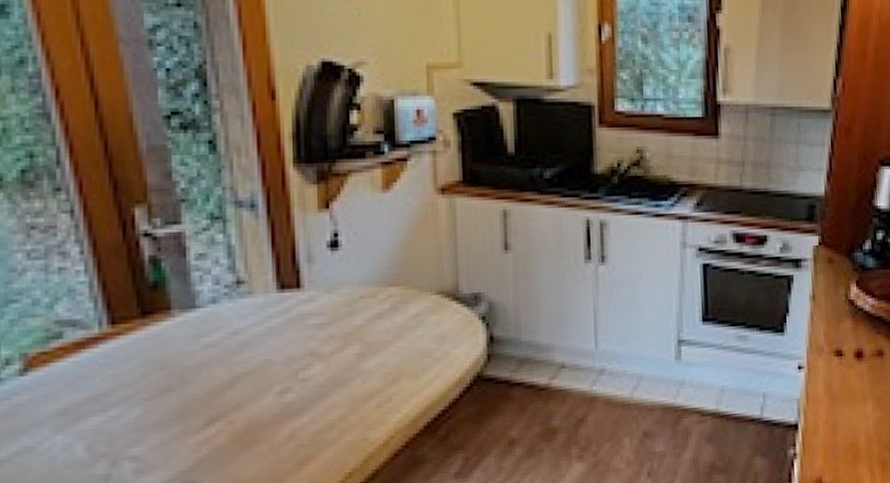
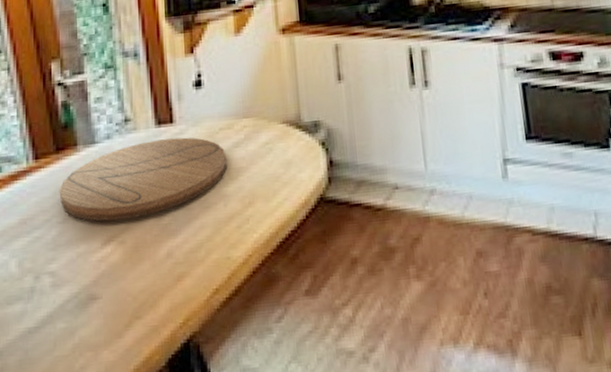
cutting board: none [145,305,368,399] -> present [59,137,227,222]

